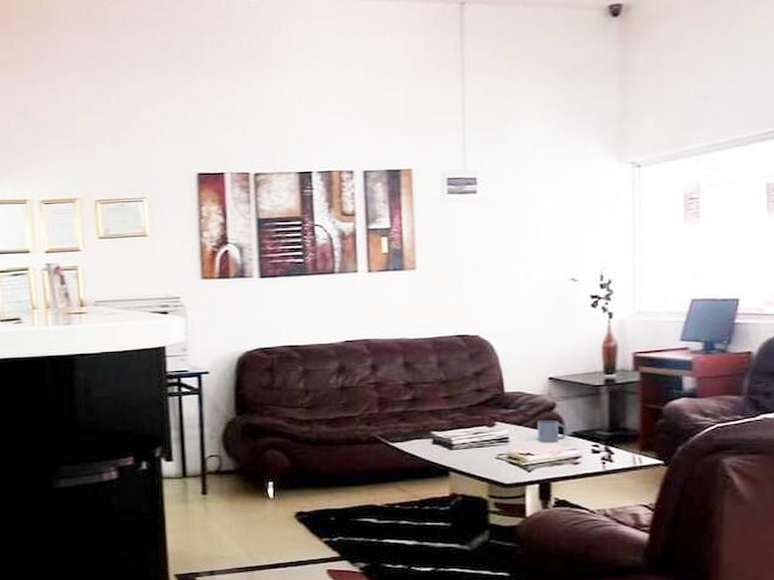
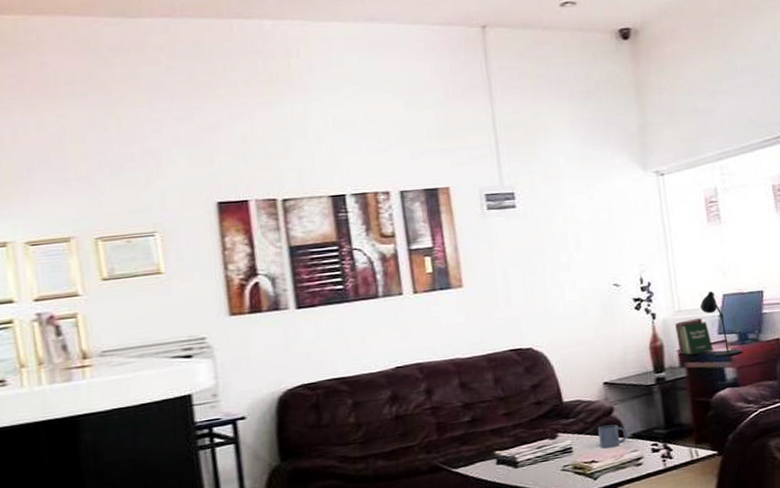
books: none [633,322,673,360] -> present [675,318,714,356]
desk lamp: none [663,295,705,365] -> present [700,291,742,358]

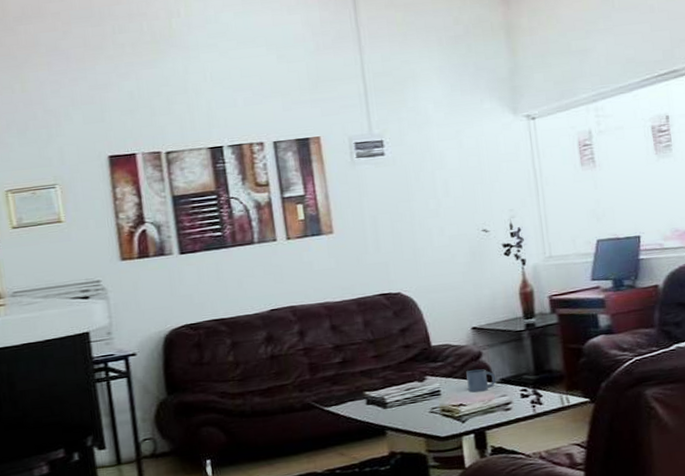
books: present [675,318,714,356] -> none [546,264,586,302]
desk lamp: present [700,291,742,358] -> none [572,237,617,305]

